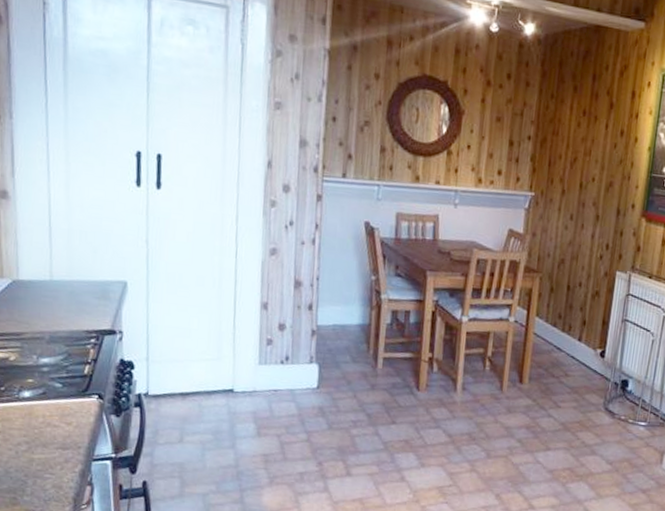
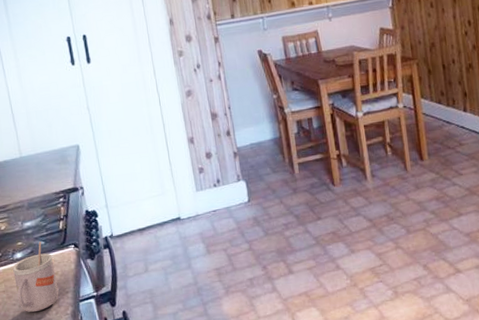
mug: none [15,383,70,463] -> present [12,241,59,313]

